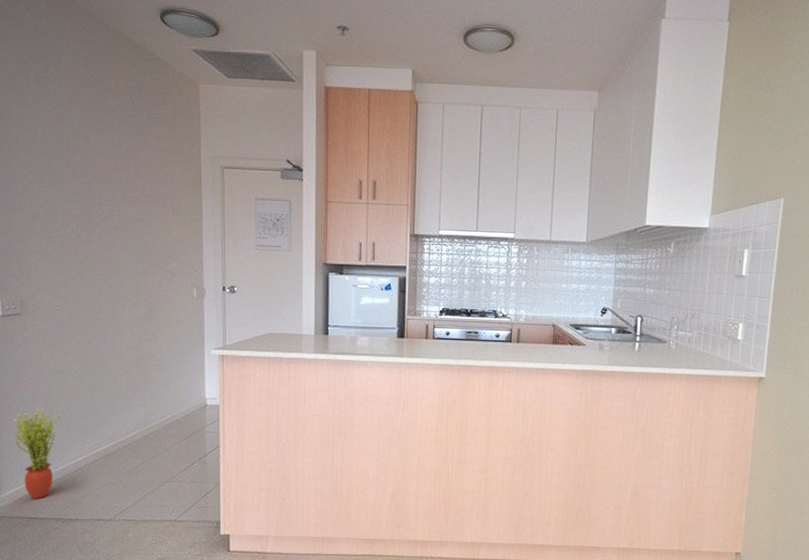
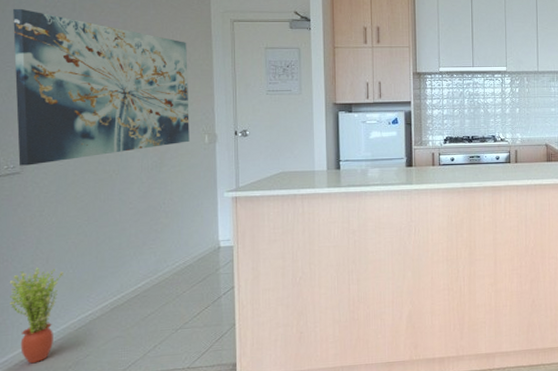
wall art: none [11,145,179,308] -> present [13,8,189,166]

